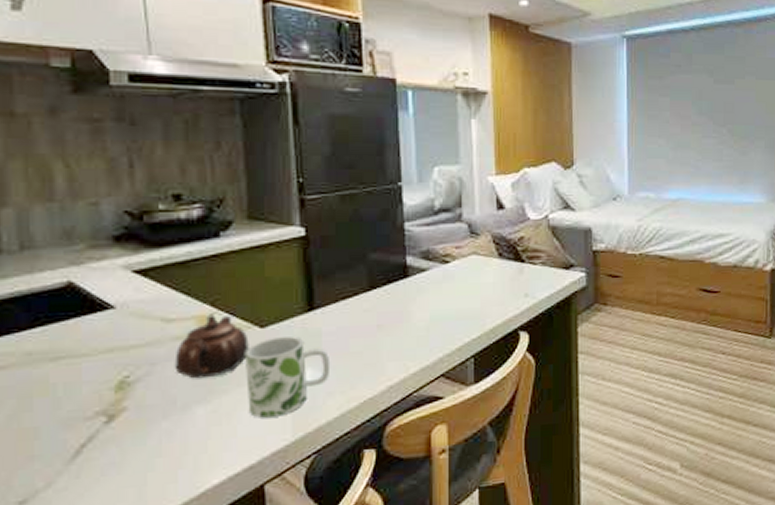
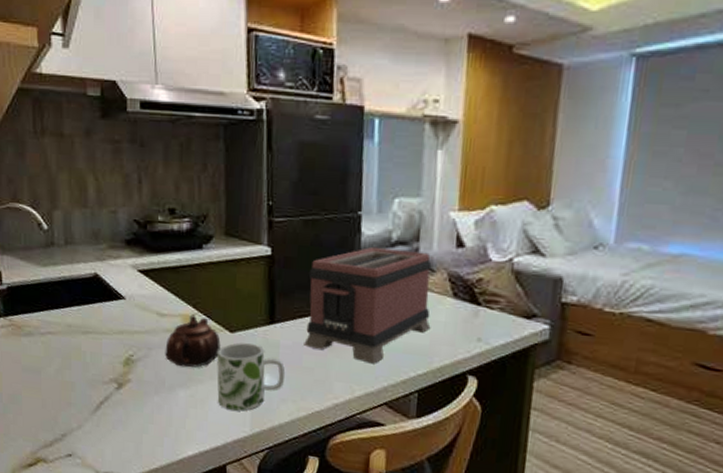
toaster: none [349,216,480,337] -> present [304,246,432,364]

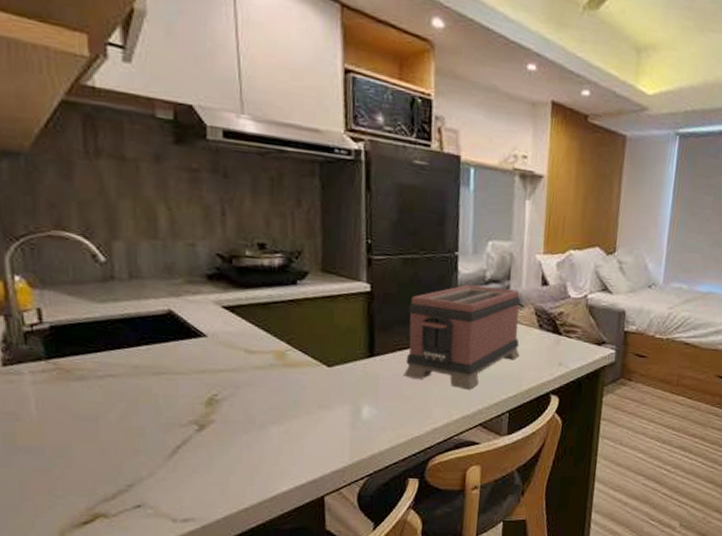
teapot: present [165,314,221,368] -> none [255,350,318,404]
mug: present [217,342,286,411] -> none [313,376,386,443]

